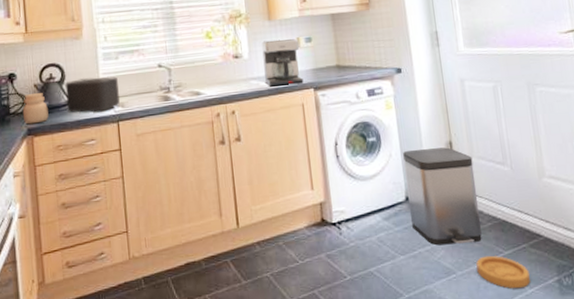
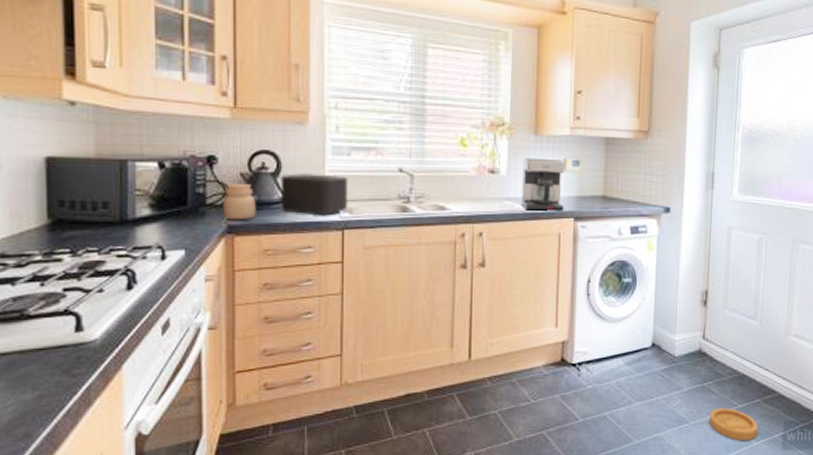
pedal bin: present [403,147,482,246] -> none [653,296,725,394]

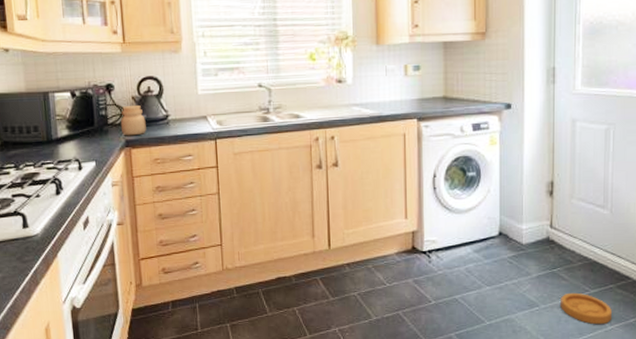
toaster: present [280,173,347,216] -> none [162,93,218,129]
coffee maker: present [520,157,565,213] -> none [367,65,407,115]

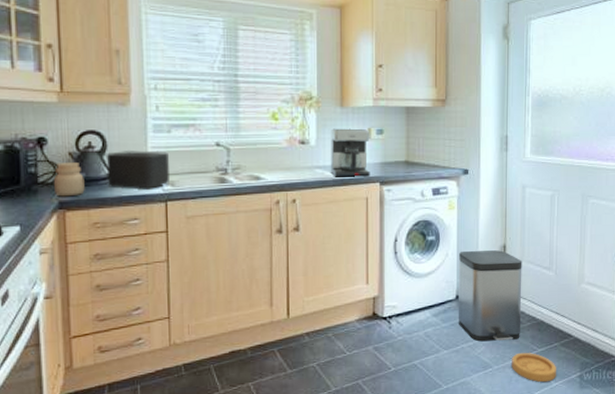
toaster: none [162,93,218,129] -> present [106,150,169,190]
coffee maker: none [367,65,407,115] -> present [330,128,370,178]
pedal bin: none [501,187,572,280] -> present [458,250,522,342]

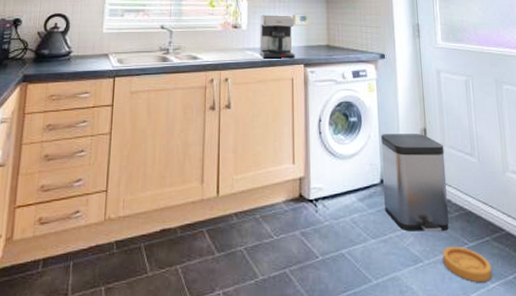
jar: present [53,161,85,197] -> none [21,40,48,71]
toaster: present [106,150,169,190] -> none [66,31,120,66]

